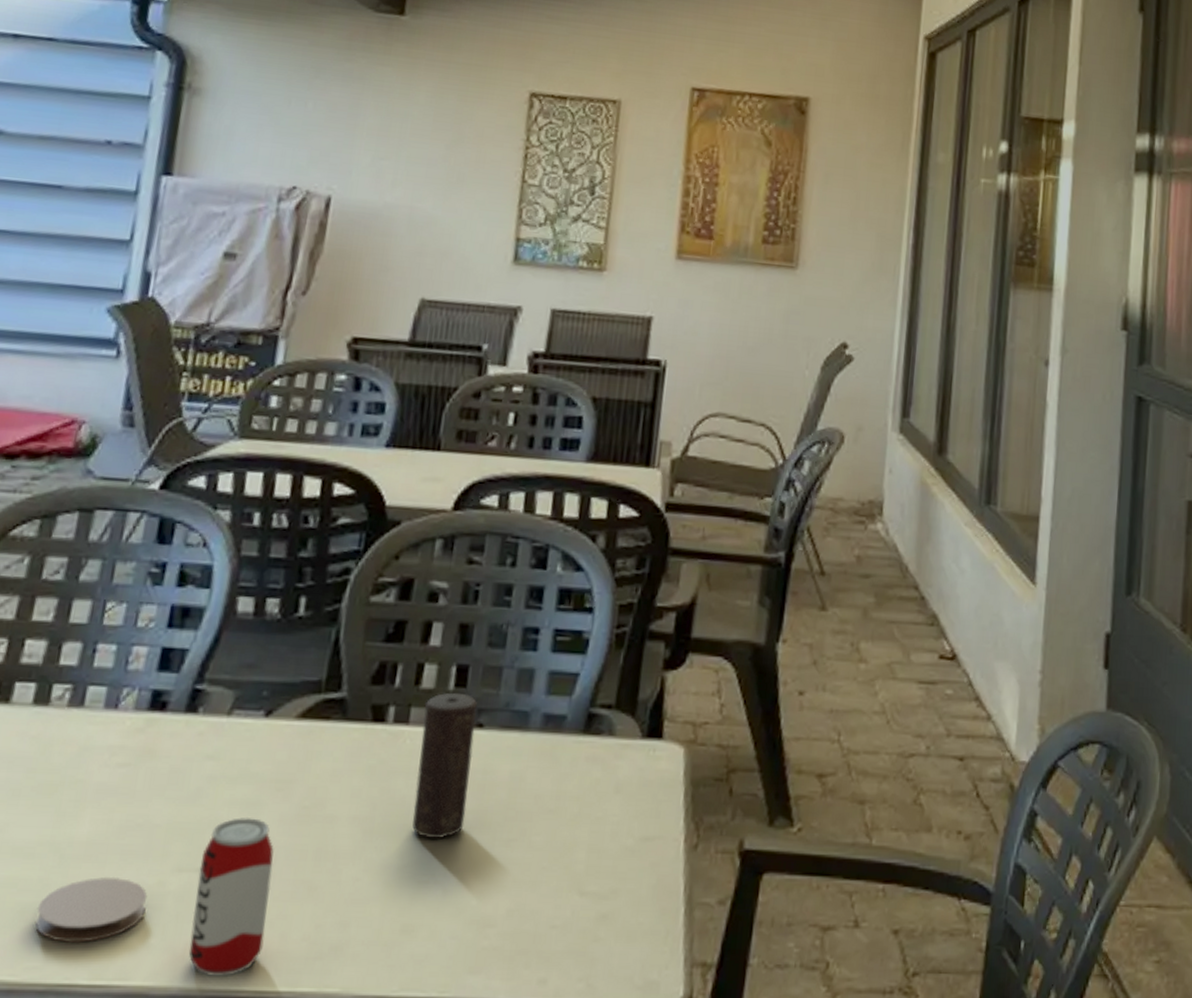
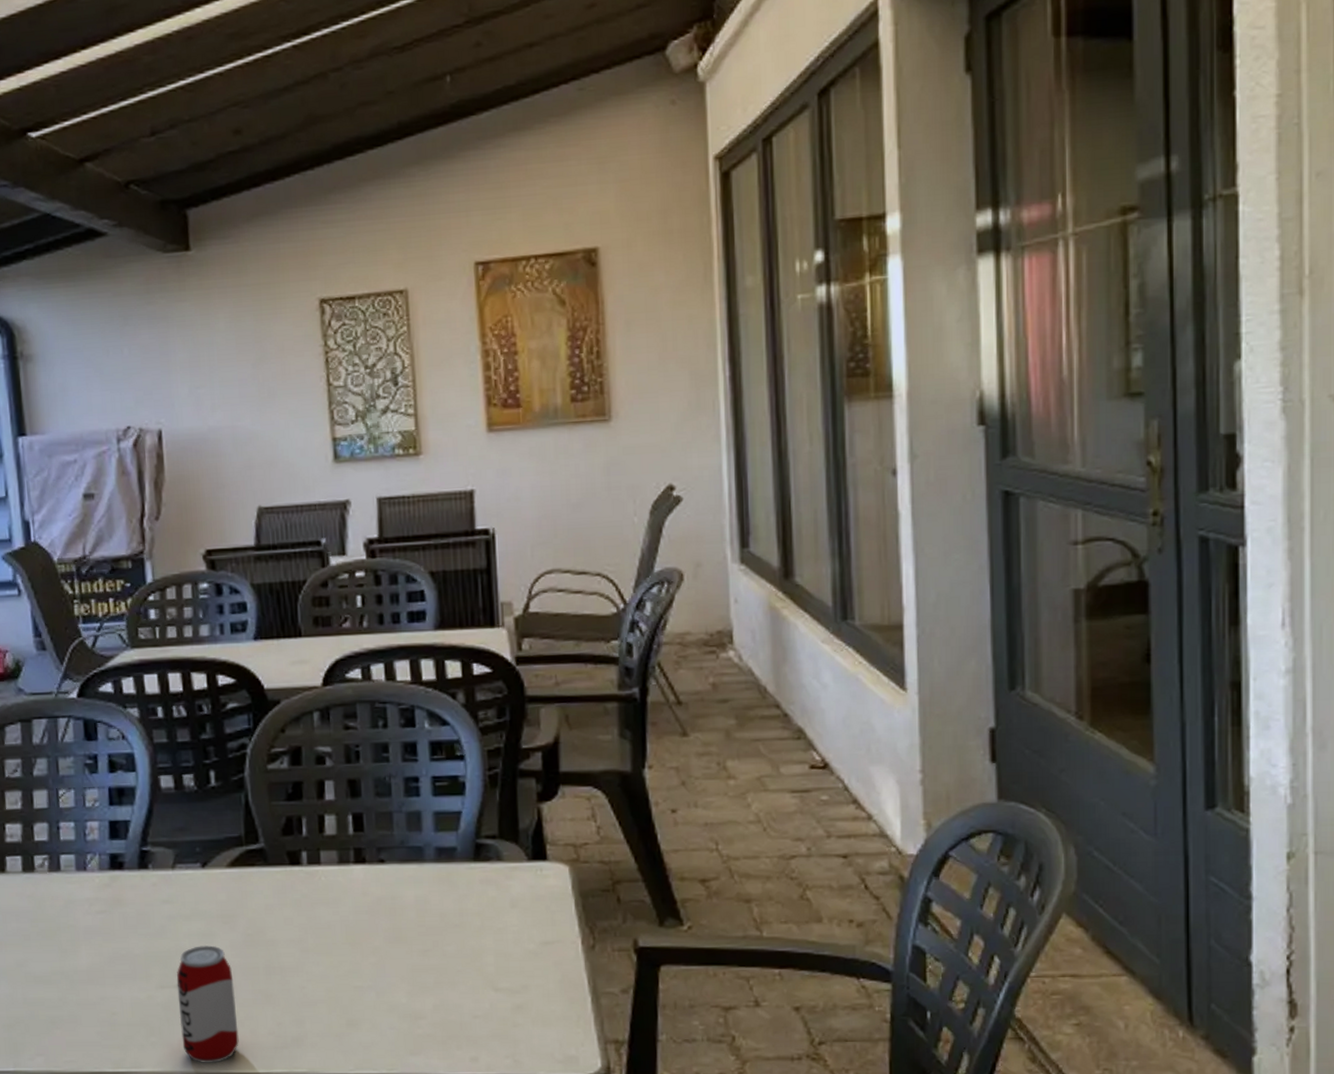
coaster: present [35,876,148,943] -> none [63,994,143,1043]
candle: present [412,692,477,838] -> none [331,836,384,953]

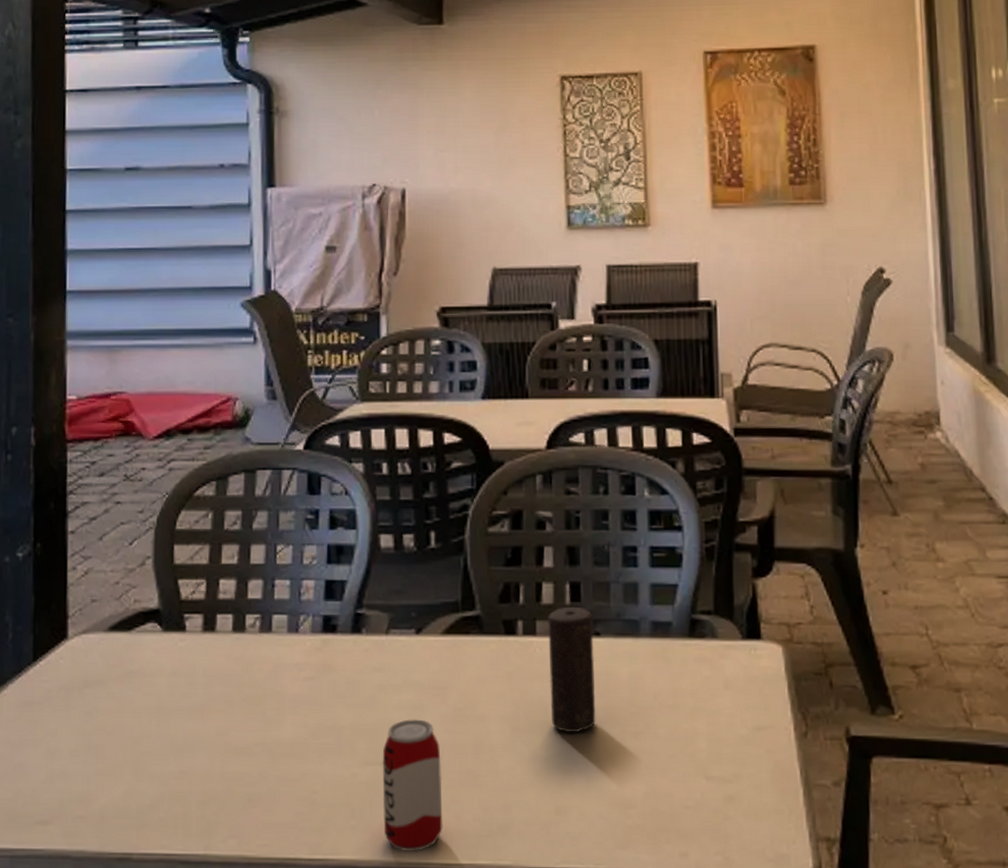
candle: none [331,836,384,953] -> present [547,606,596,732]

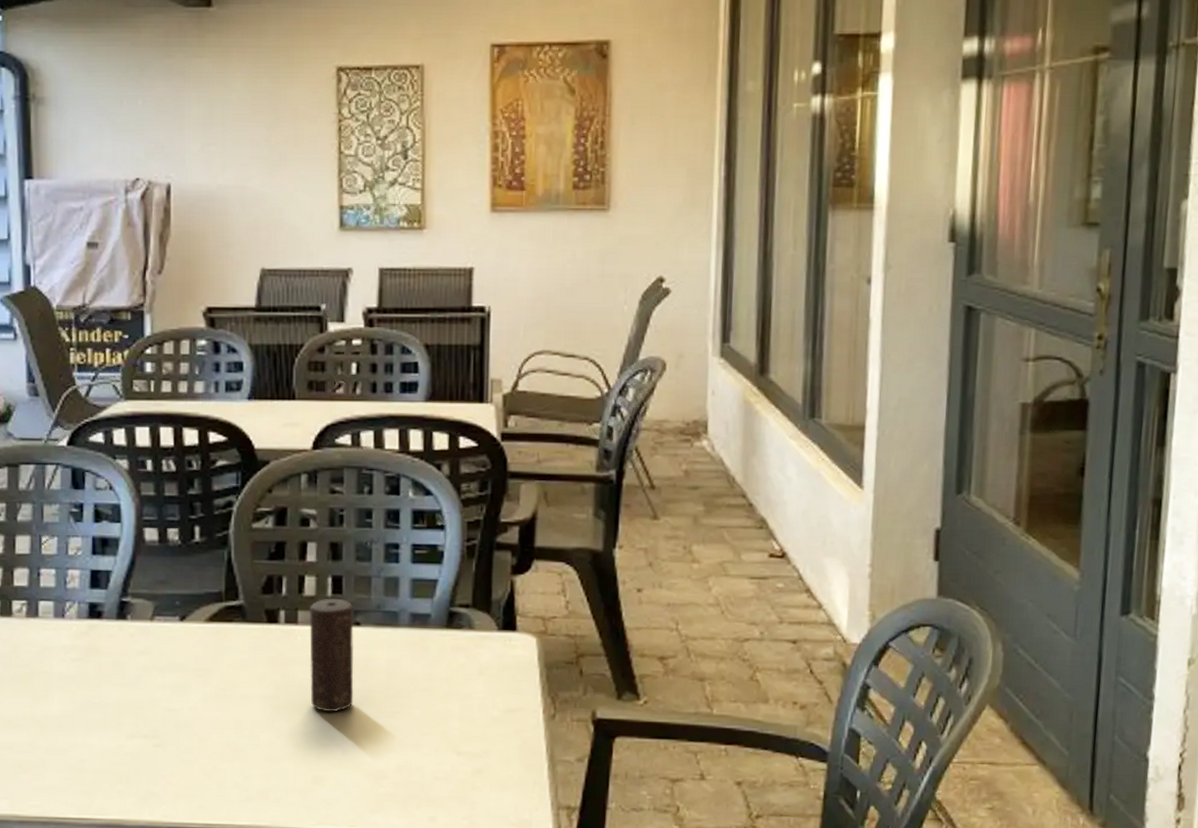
beverage can: present [382,719,443,851] -> none [147,698,205,813]

